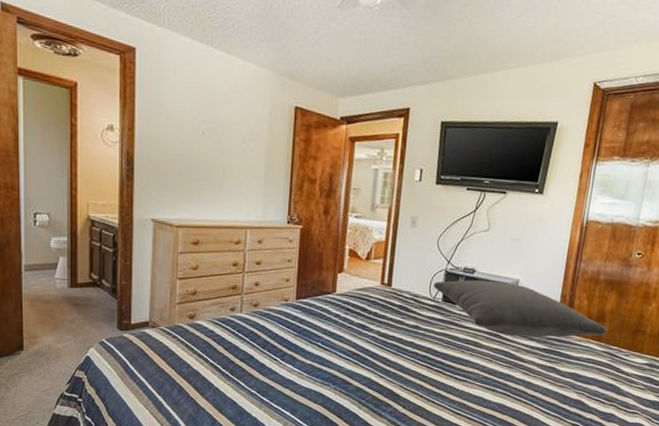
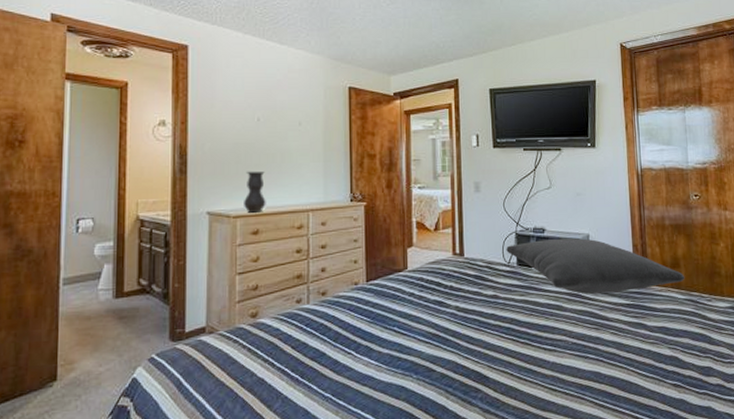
vase: none [186,183,207,225] -> present [244,171,266,213]

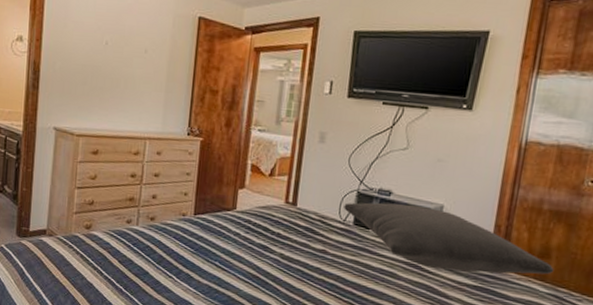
vase: present [244,171,266,213] -> none [87,93,108,134]

